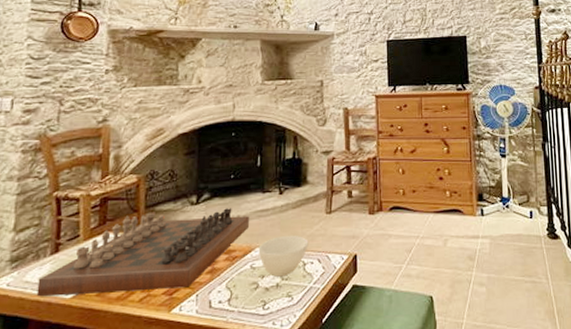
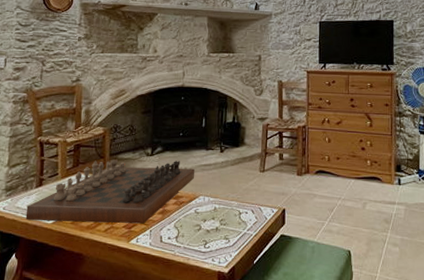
bowl: present [258,235,309,277] -> none [201,187,244,222]

